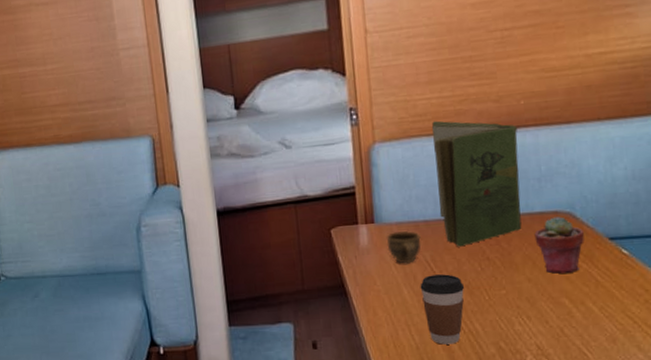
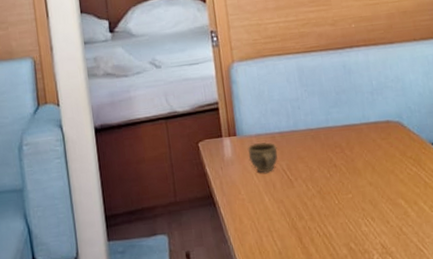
coffee cup: present [420,274,464,345] -> none [279,181,318,249]
book: present [431,121,522,247] -> none [280,42,361,156]
potted succulent: present [534,216,585,274] -> none [371,125,413,177]

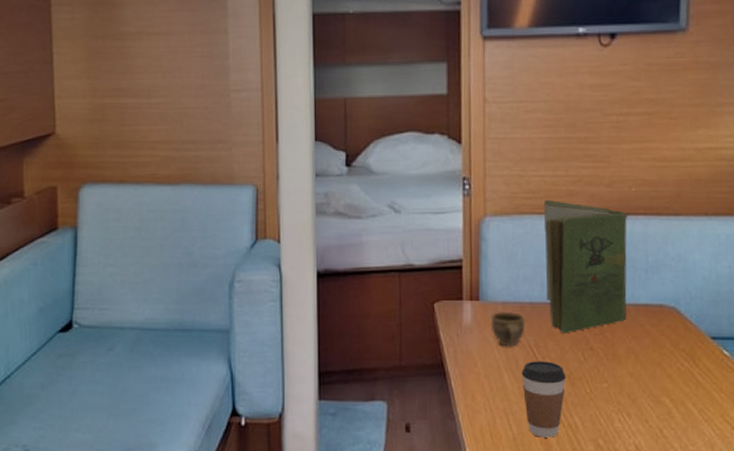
coffee cup: none [279,181,318,249] -> present [521,361,566,438]
book: none [280,42,361,156] -> present [543,199,627,334]

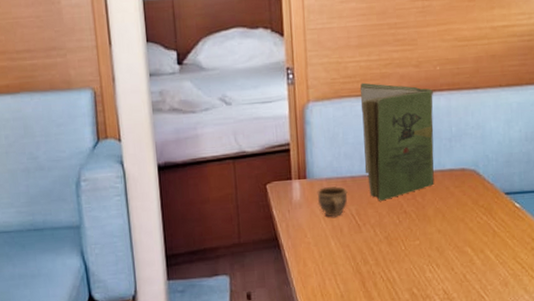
coffee cup: present [521,361,566,438] -> none [345,226,384,292]

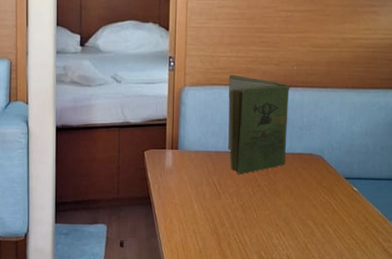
cup: present [317,186,348,218] -> none [186,157,212,184]

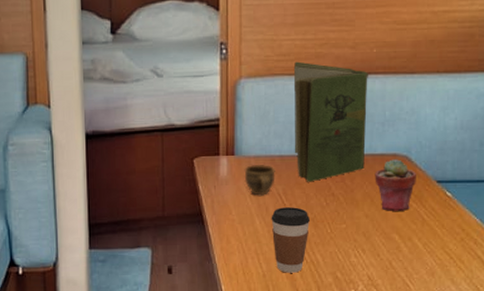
cup: none [186,157,212,184] -> present [244,164,275,196]
coffee cup: none [207,195,239,250] -> present [271,207,310,273]
potted succulent: none [294,158,328,202] -> present [375,159,416,211]

